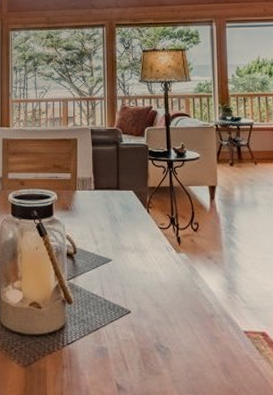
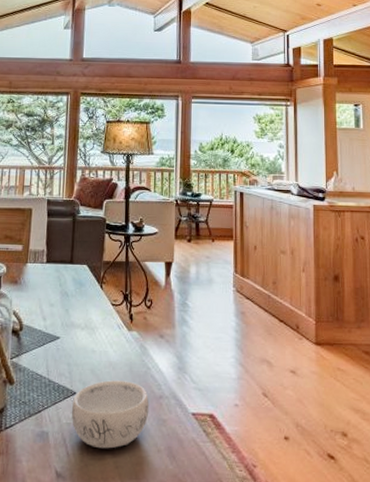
decorative bowl: none [127,300,202,364] -> present [71,380,149,449]

